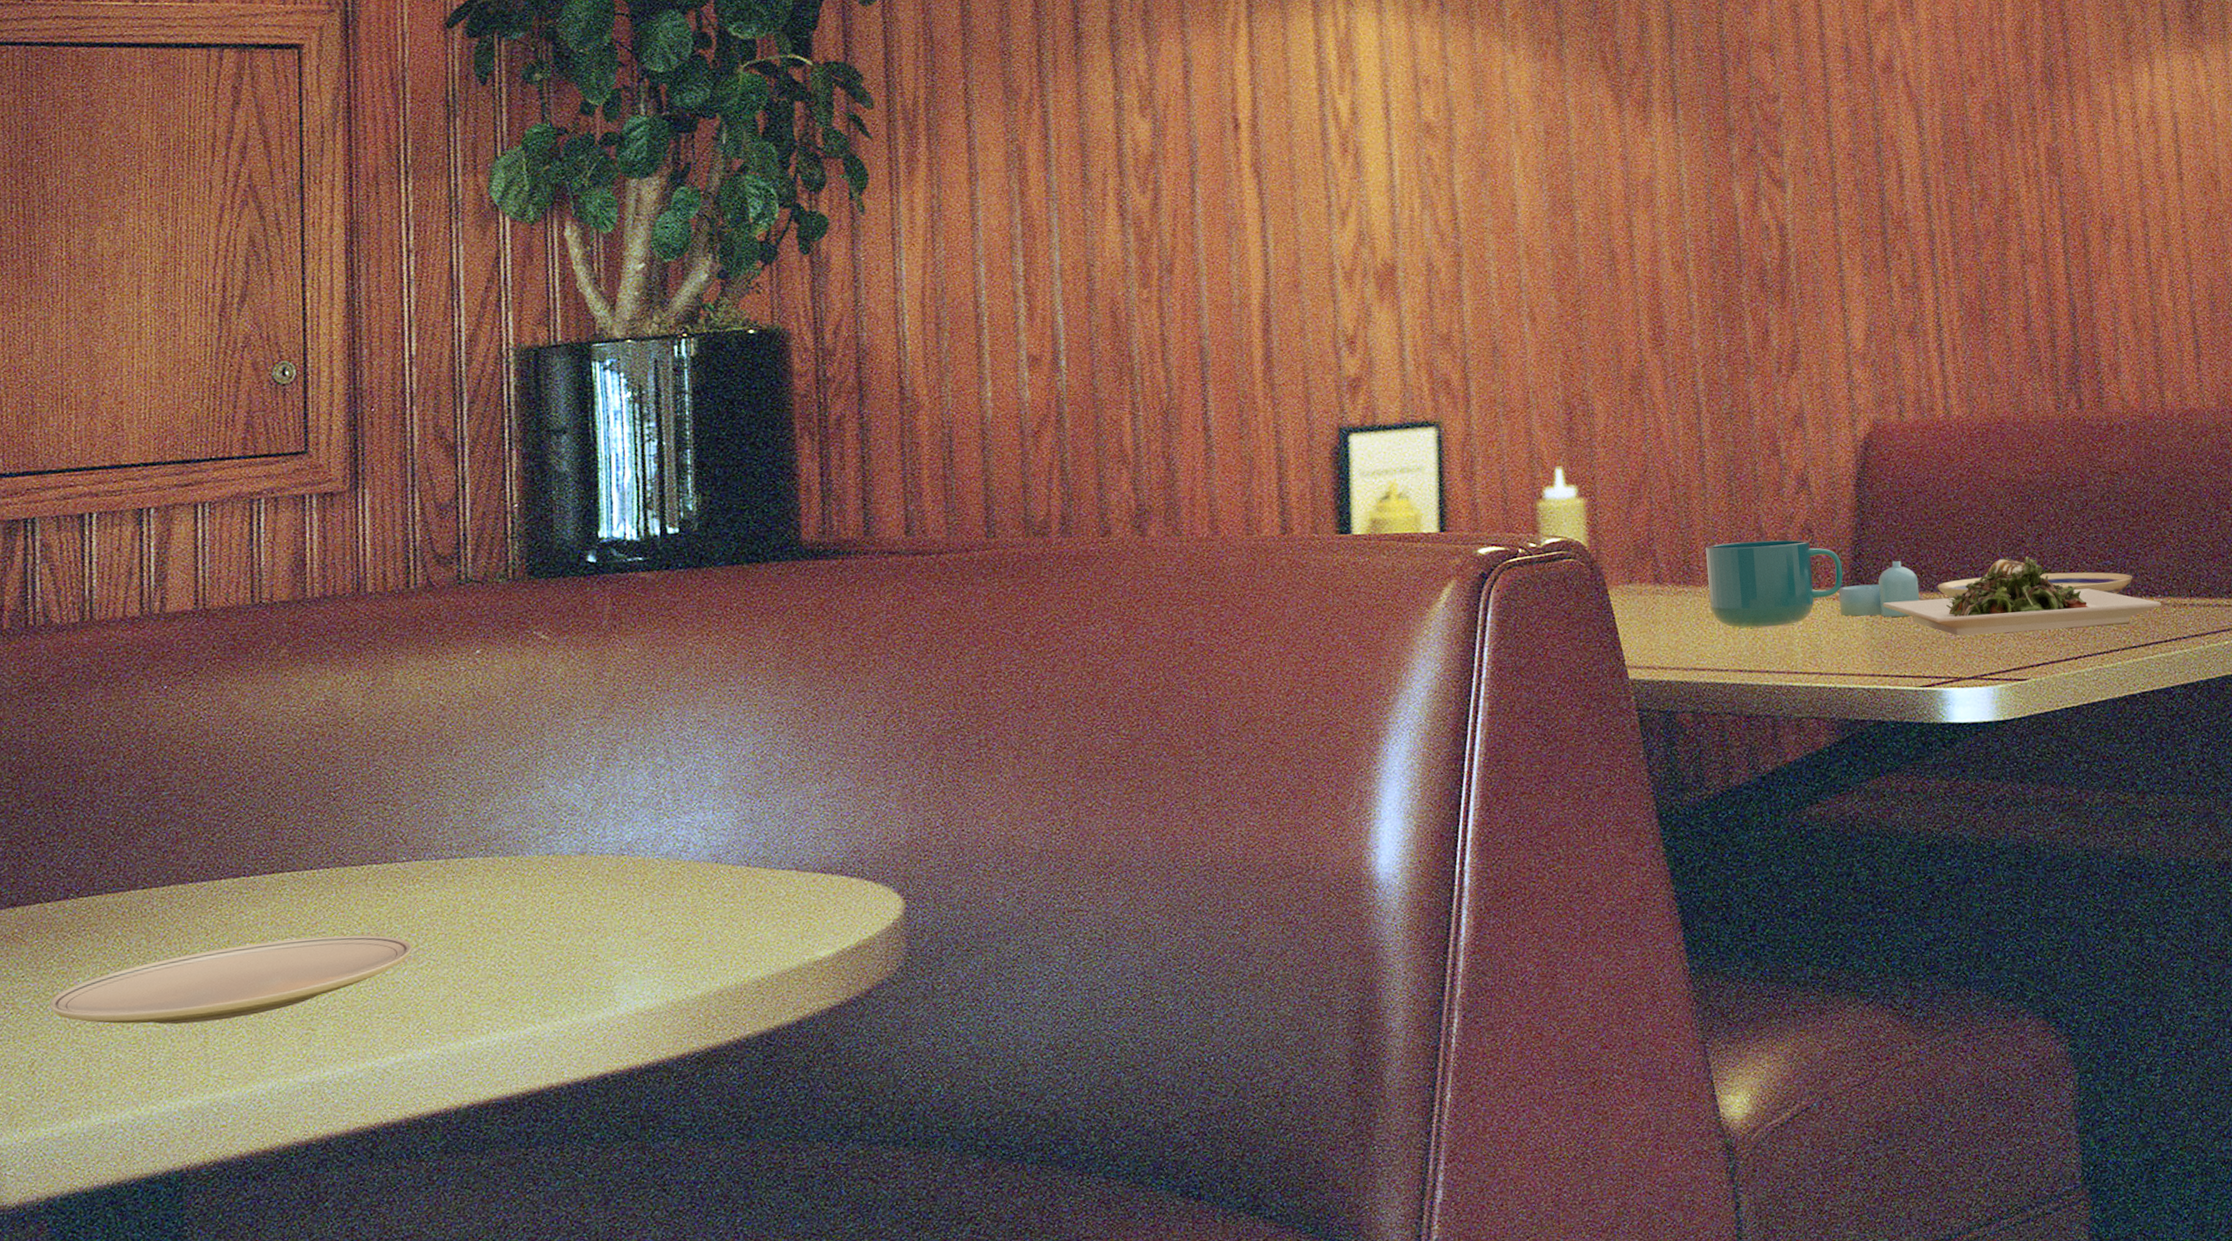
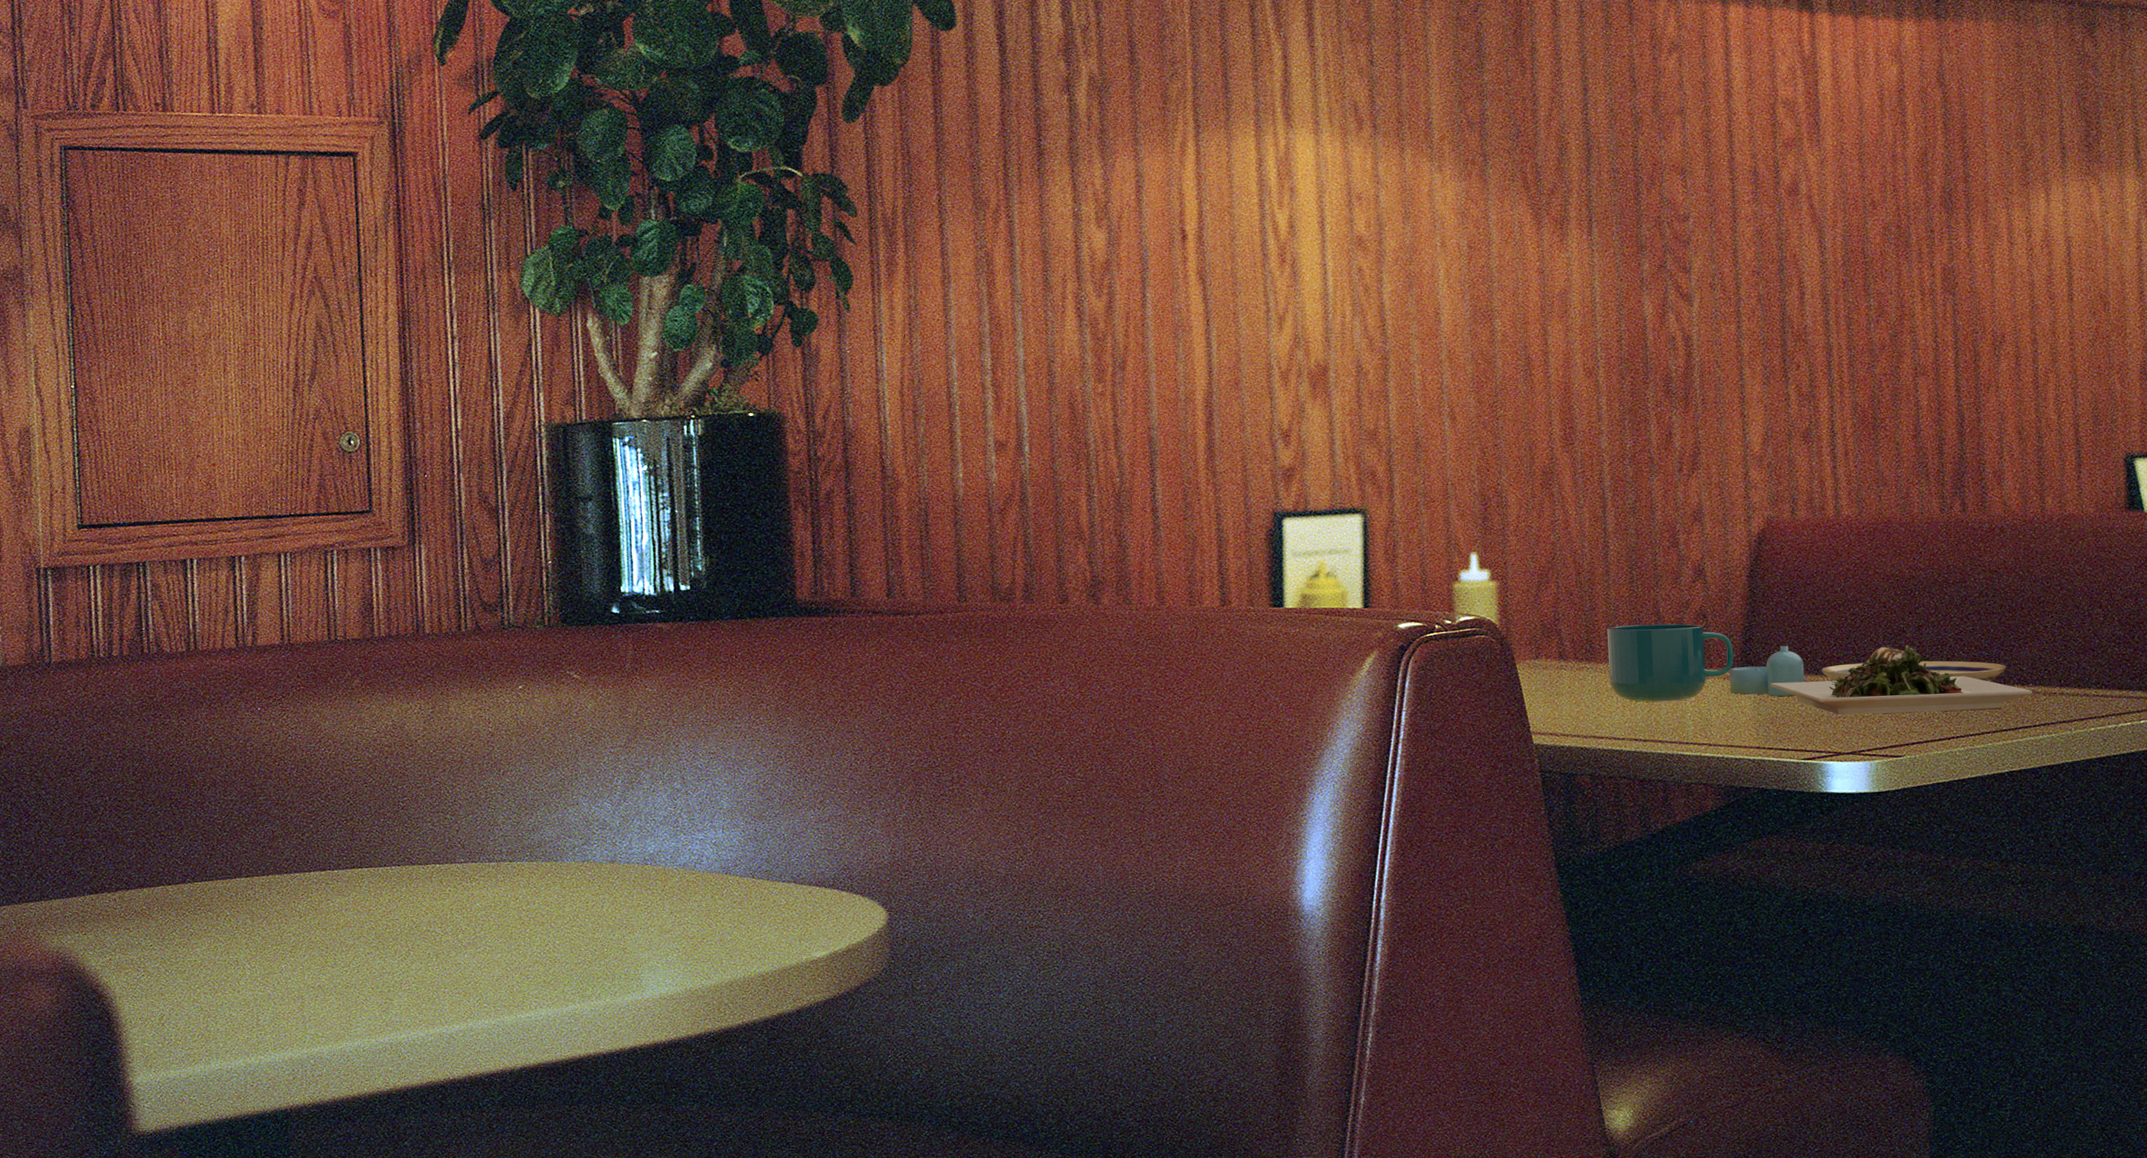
plate: present [50,935,412,1025] -> none [174,922,471,990]

